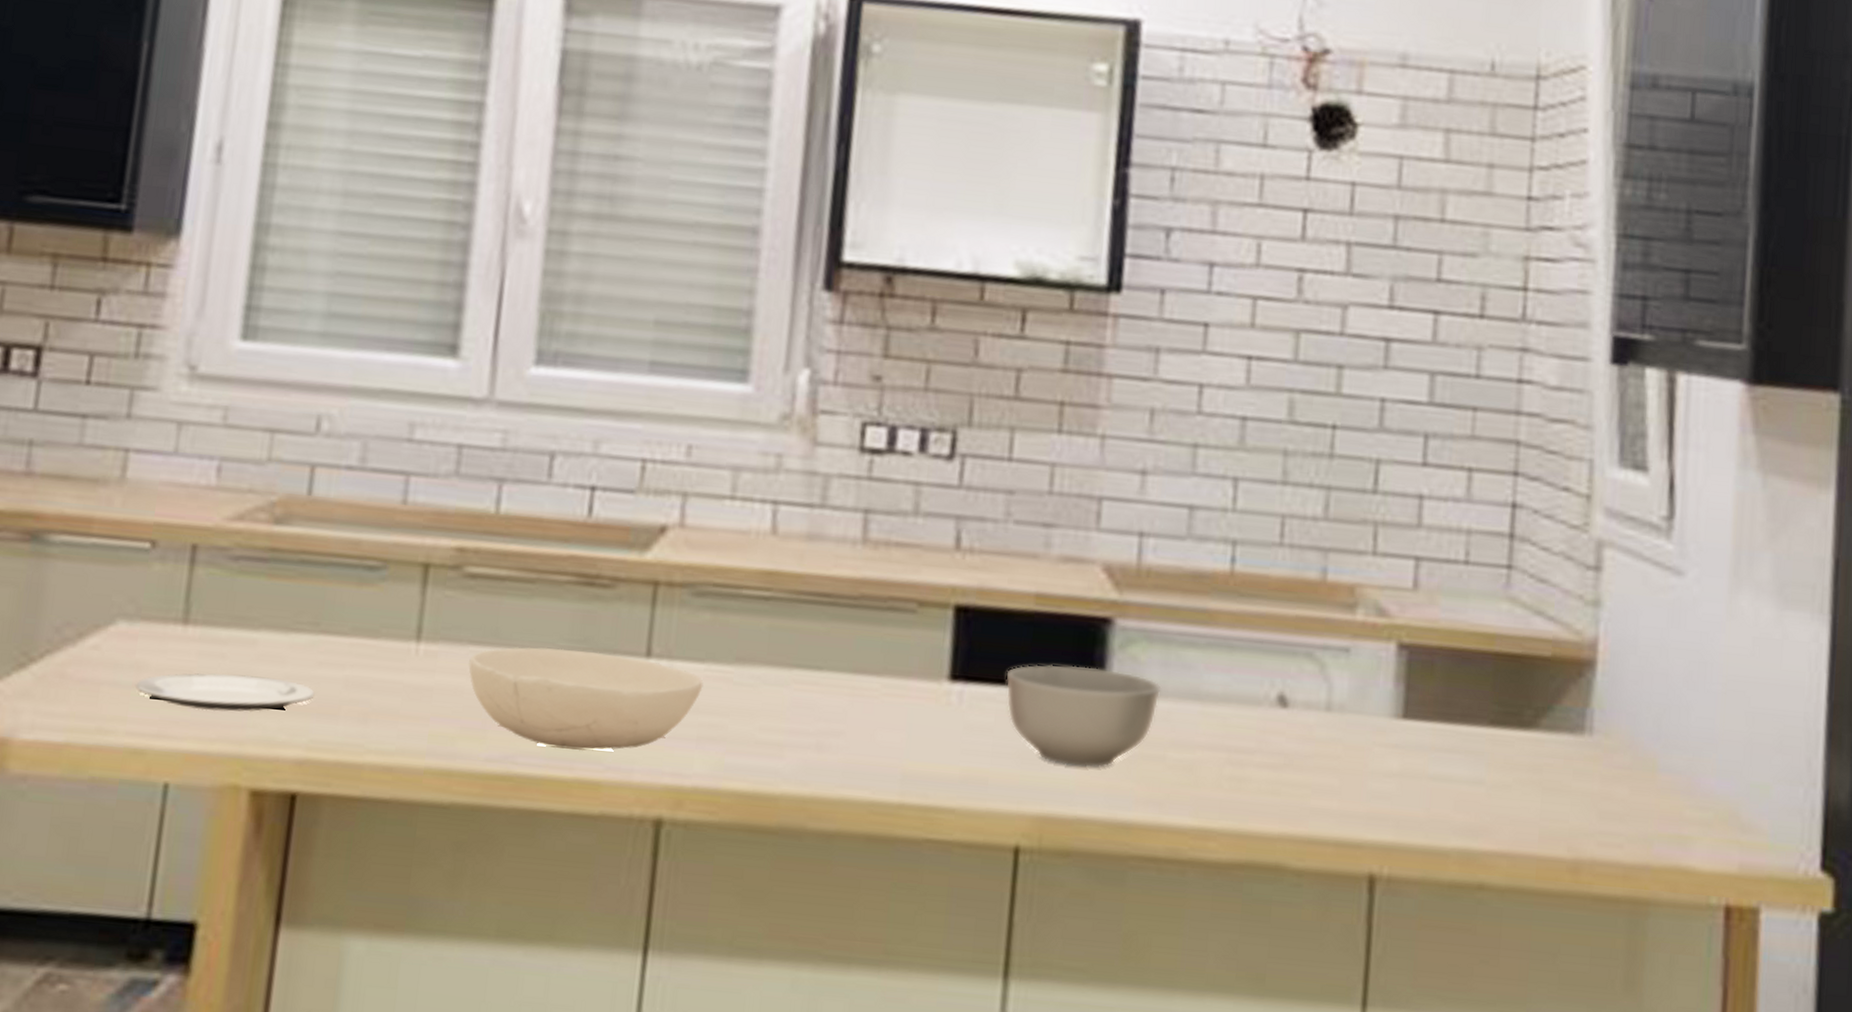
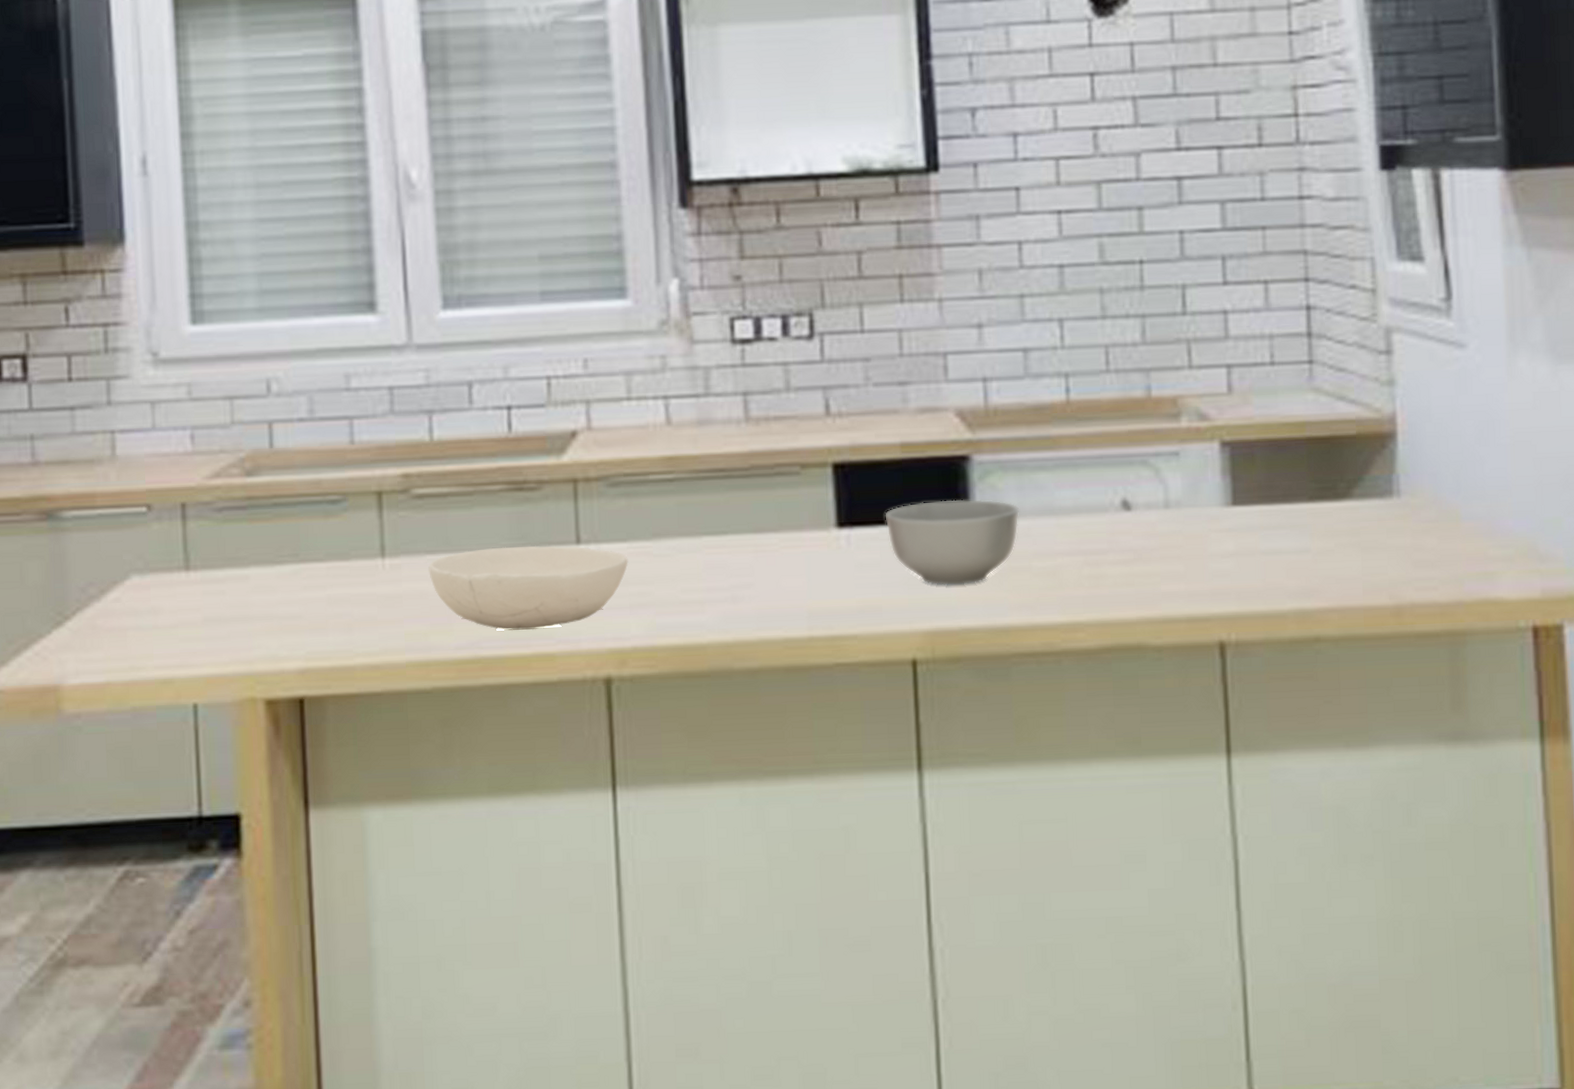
plate: present [135,672,315,712] -> none [155,605,305,640]

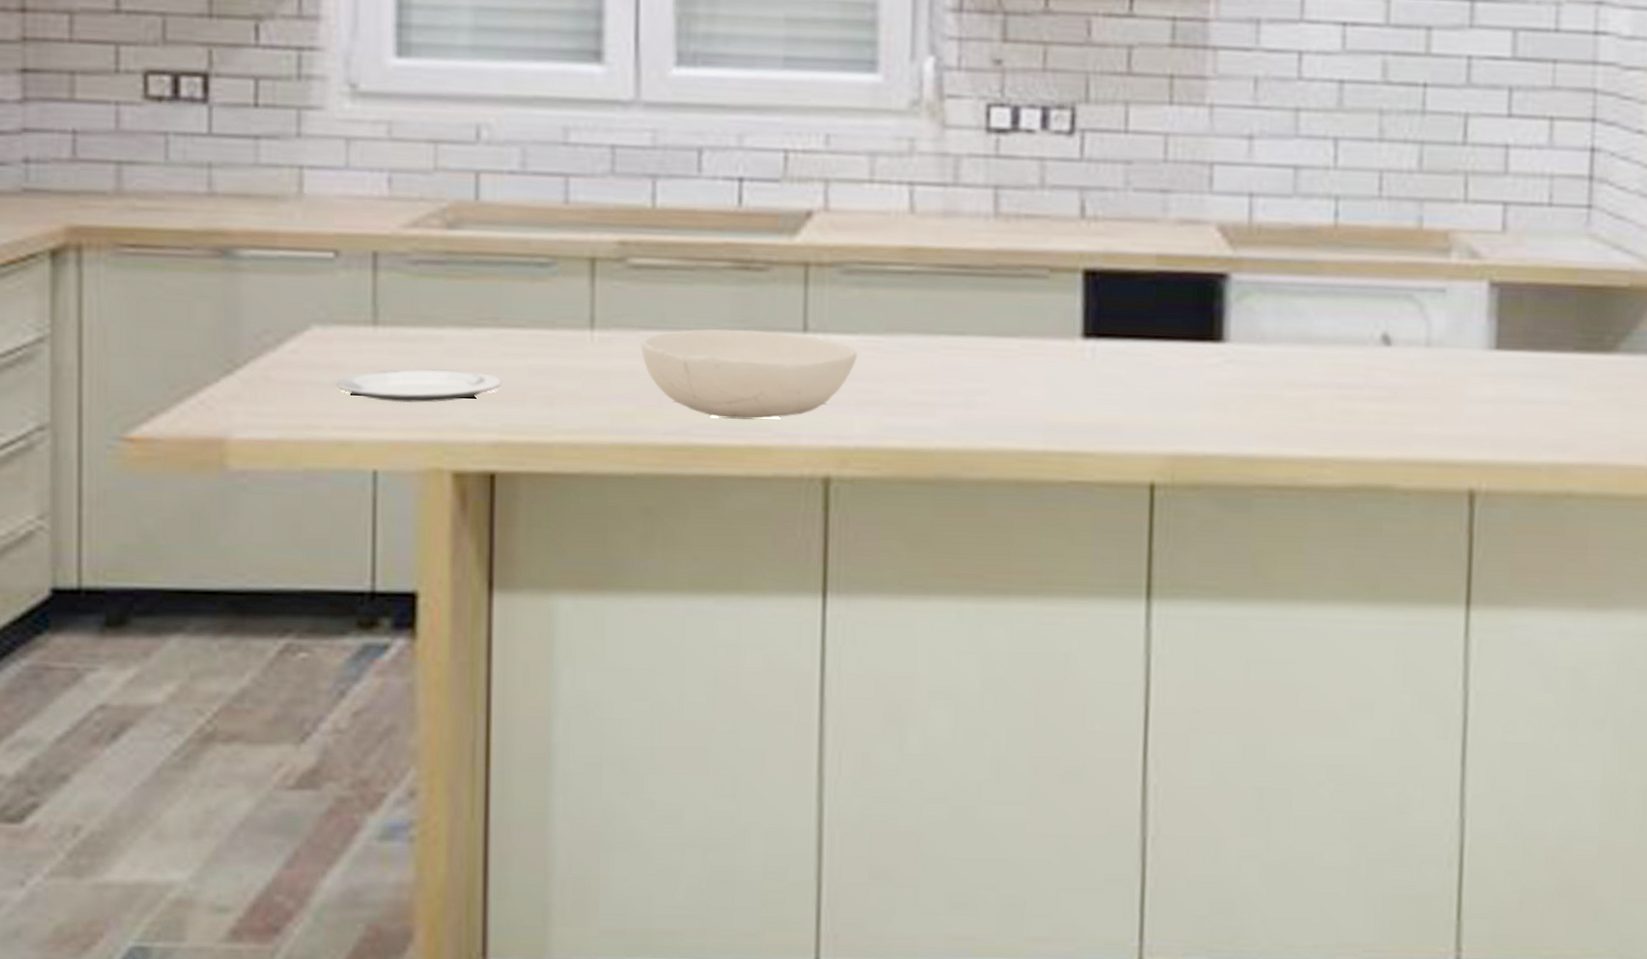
plate: none [155,605,305,640] -> present [336,368,502,404]
bowl: present [885,499,1020,585] -> none [1134,318,1276,409]

